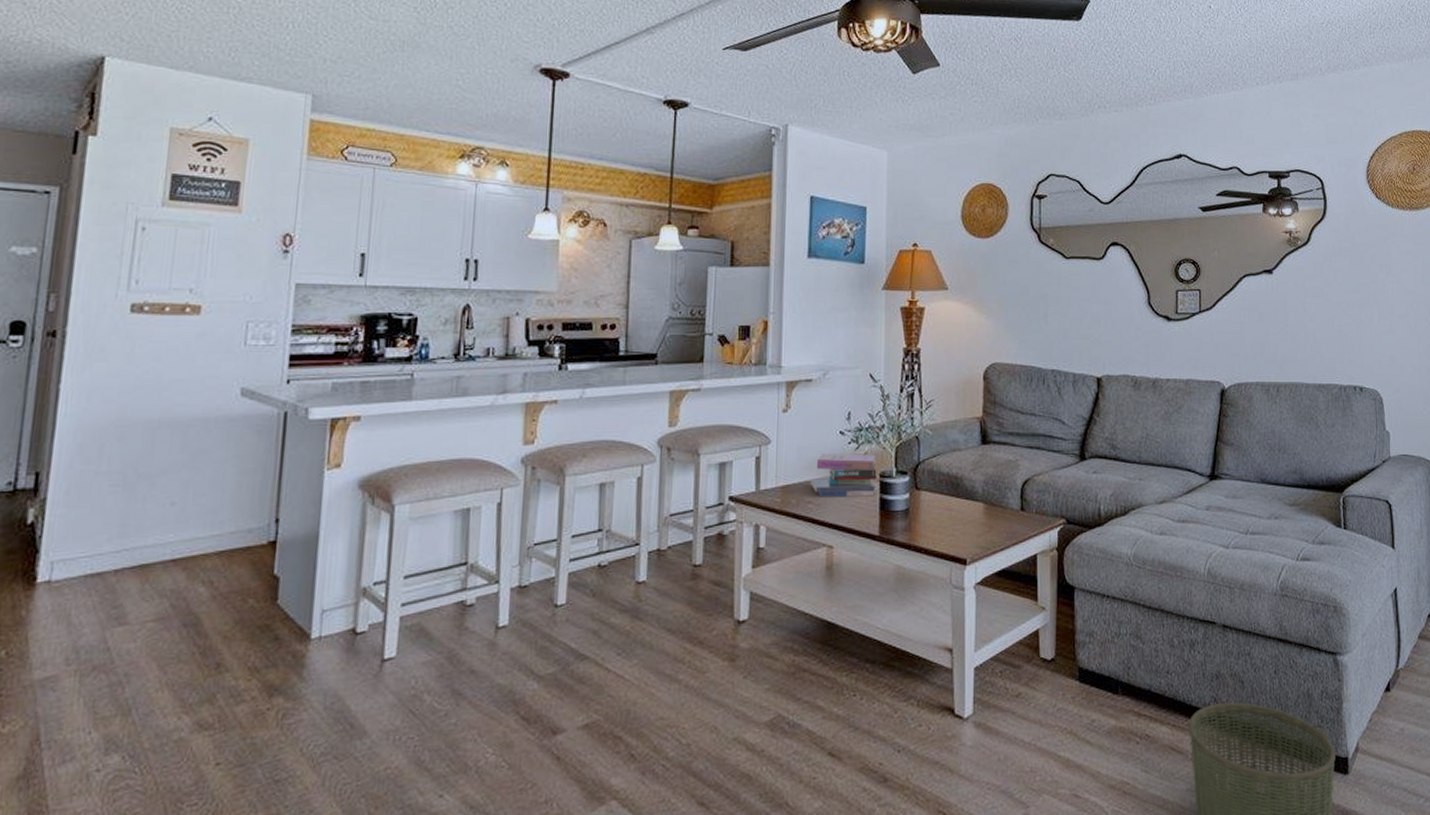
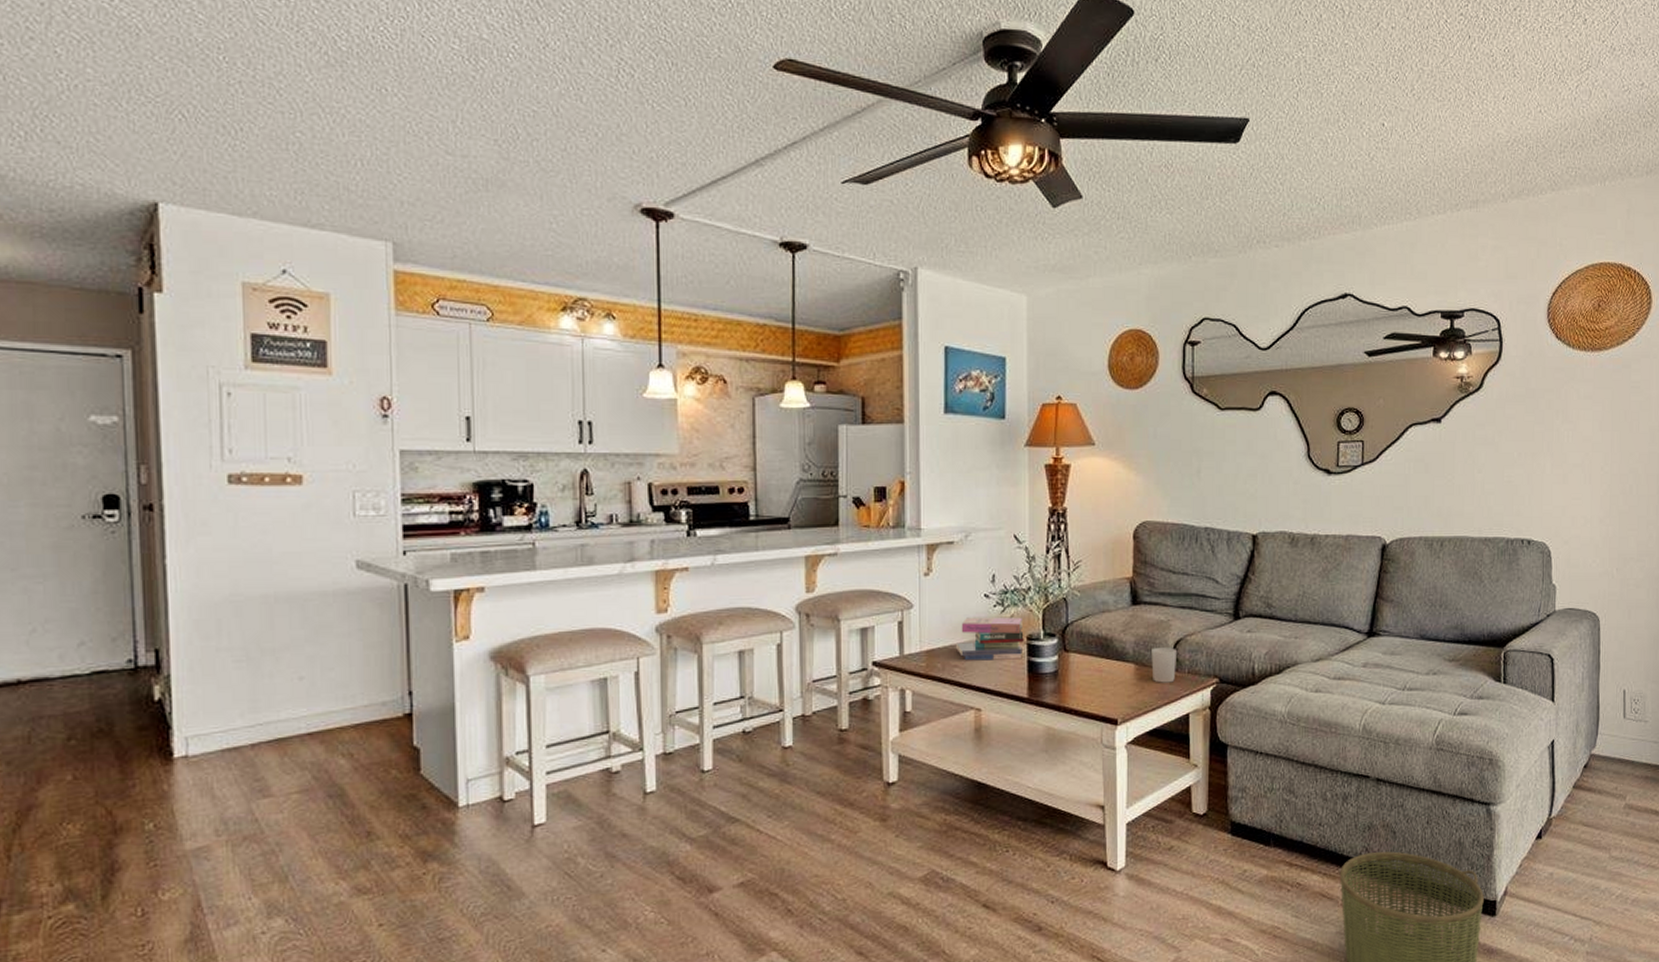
candle holder: none [1000,486,1026,523] -> present [1151,646,1178,683]

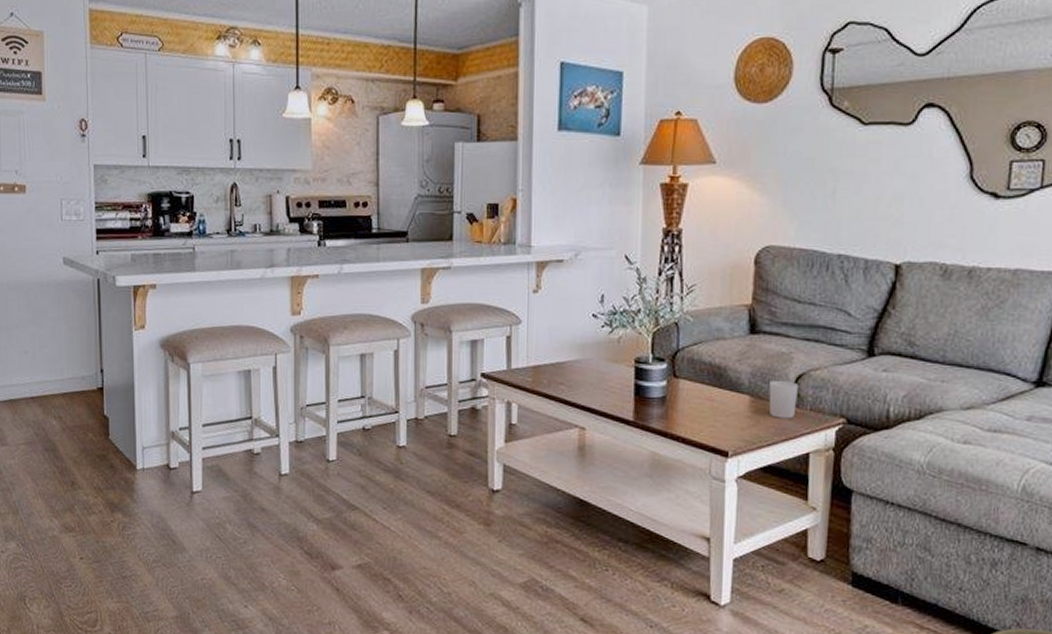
books: present [955,617,1024,661] -> none [561,336,632,383]

